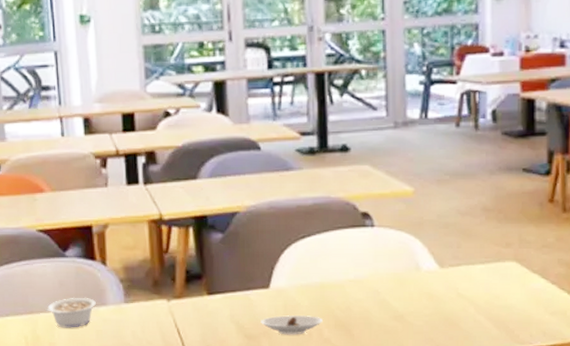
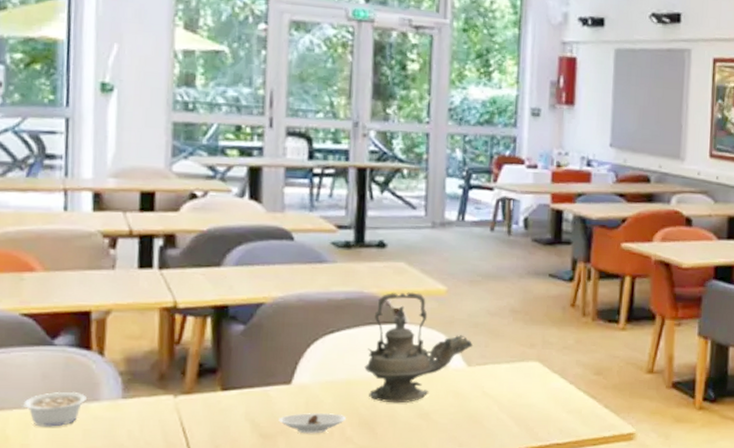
teapot: none [337,195,445,306] -> present [364,292,474,404]

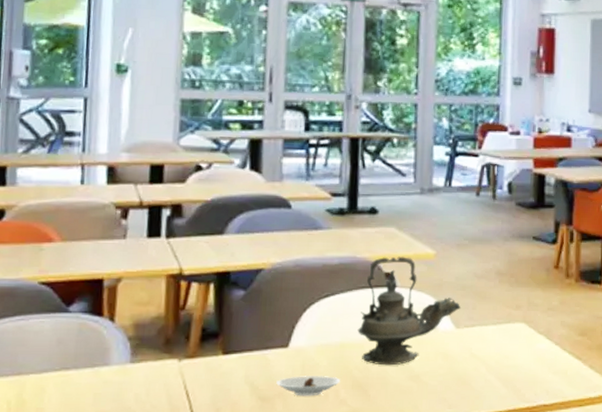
legume: present [20,391,86,427] -> none [37,356,97,391]

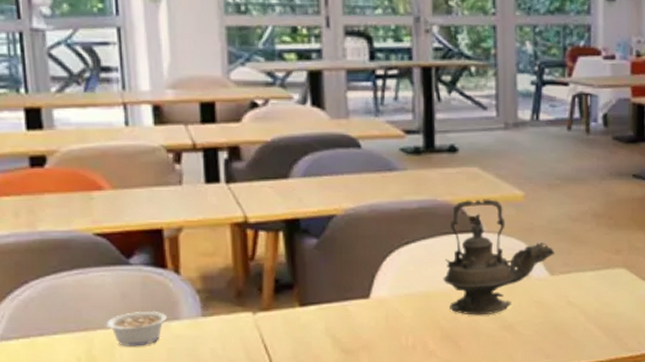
legume: none [37,356,97,391] -> present [104,310,167,347]
saucer: present [276,375,340,396] -> none [360,326,428,349]

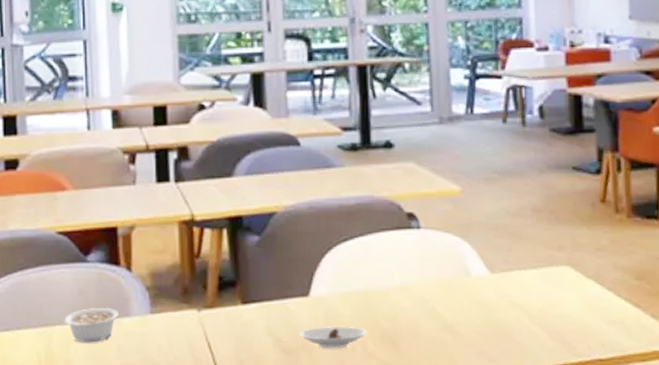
saucer: none [360,326,428,349] -> present [299,325,367,349]
teapot: present [443,199,556,316] -> none [381,194,495,315]

